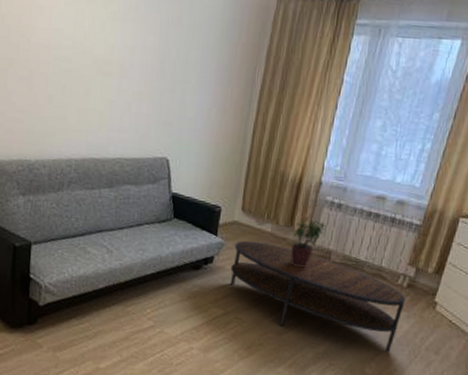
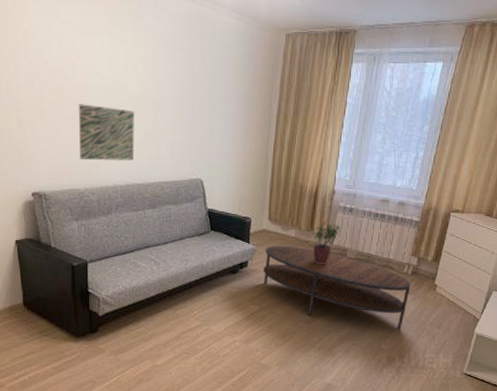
wall art: none [33,64,98,132] -> present [78,104,135,161]

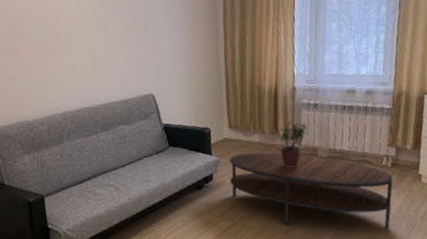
wall art: present [78,104,135,161] -> none [17,33,81,90]

